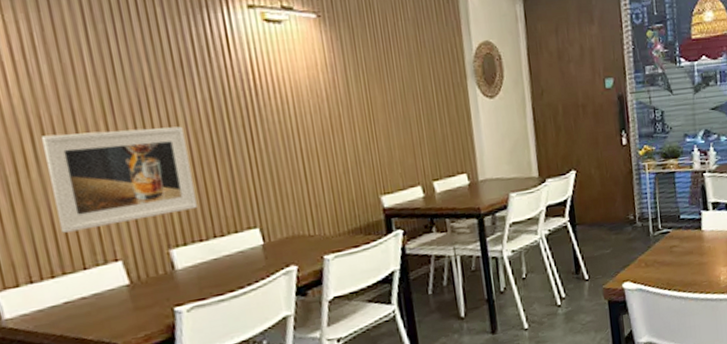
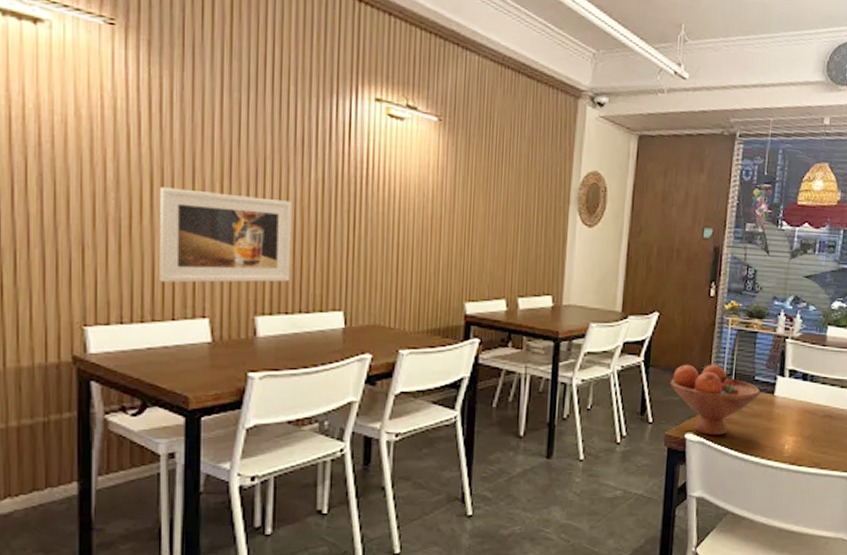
fruit bowl: none [598,211,688,281] -> present [670,364,760,436]

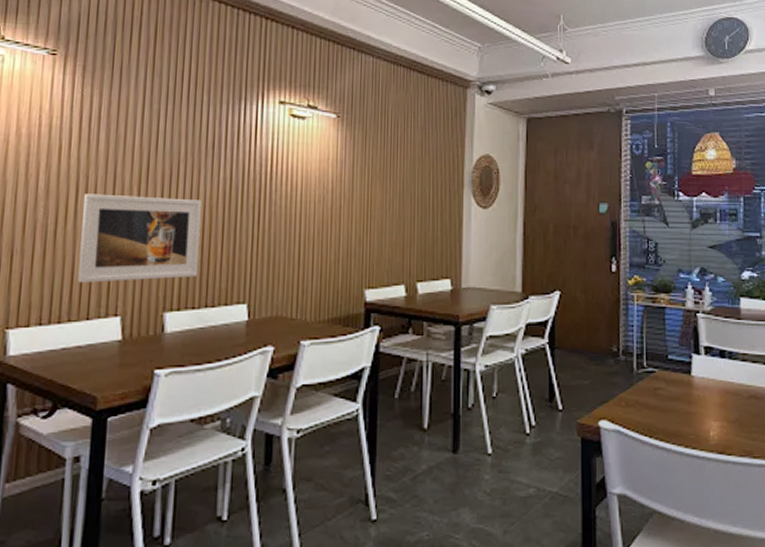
fruit bowl: present [670,364,760,436] -> none [578,344,676,423]

